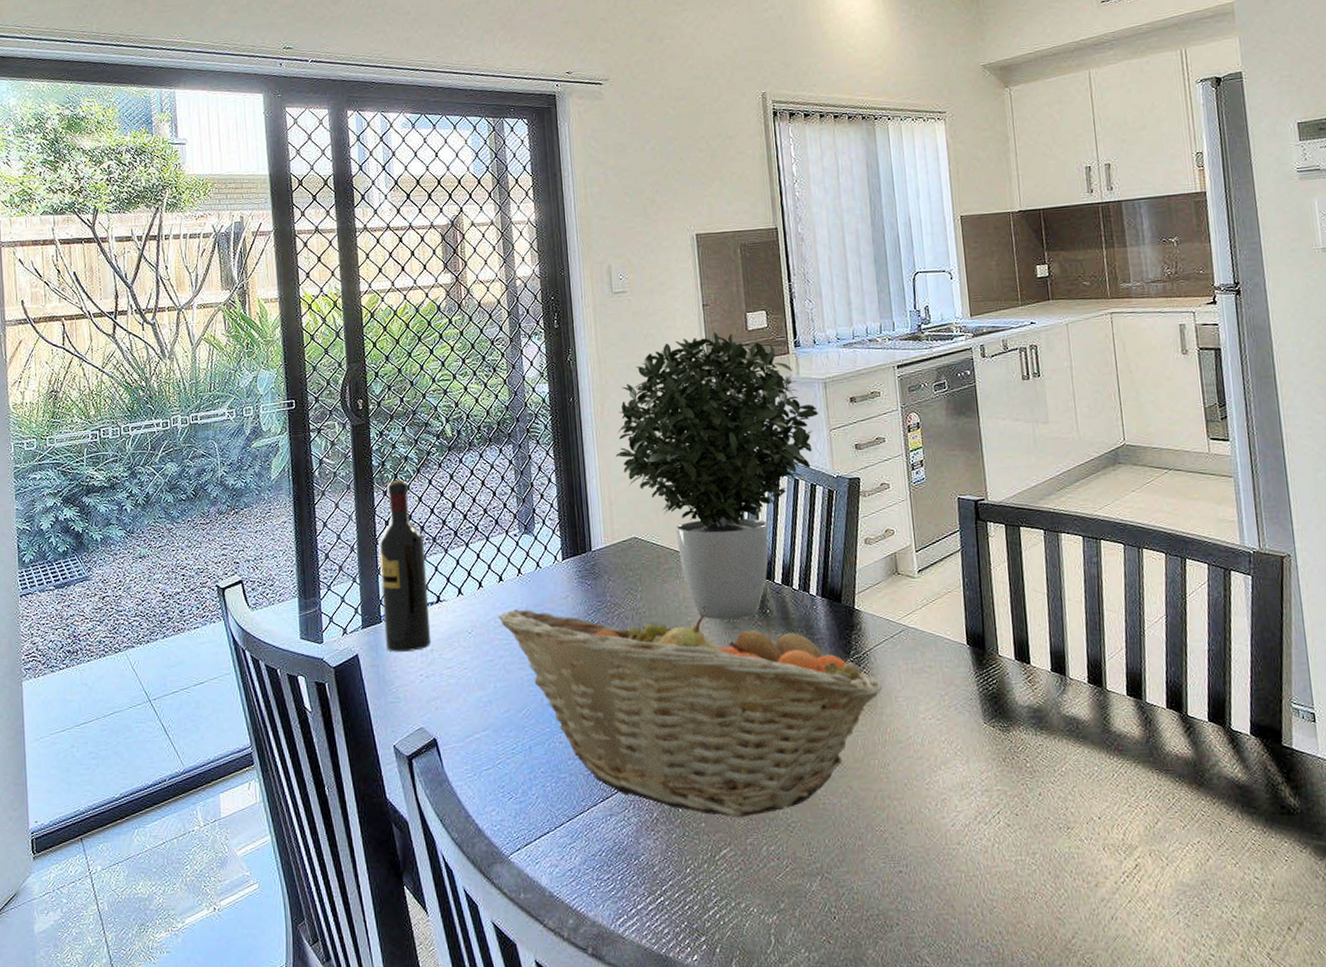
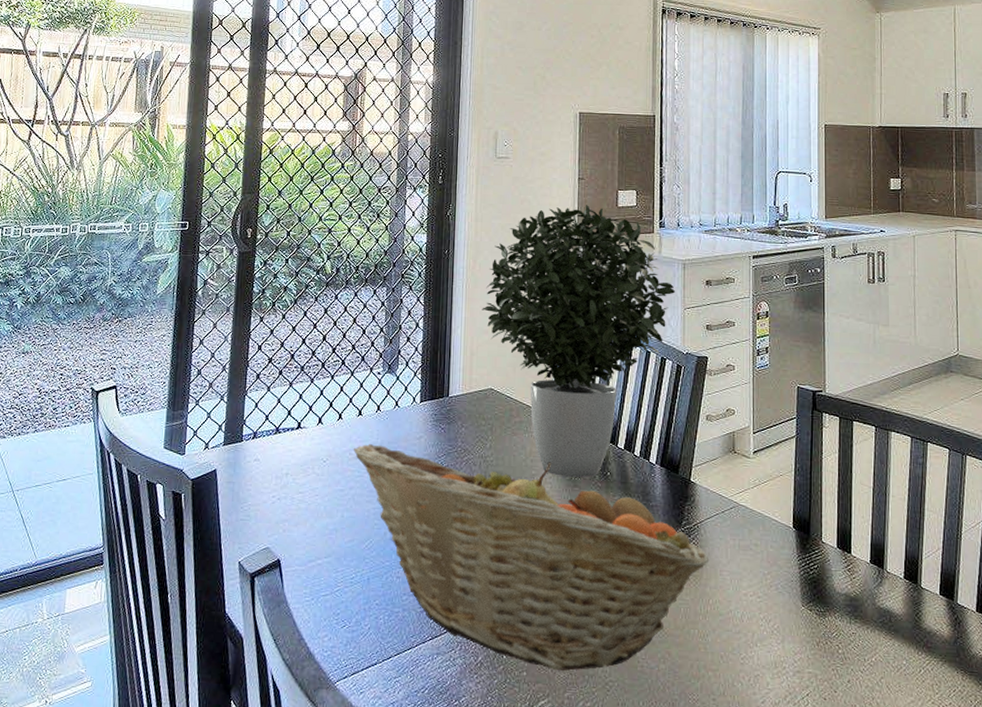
wine bottle: present [379,480,431,652] -> none [243,309,293,473]

